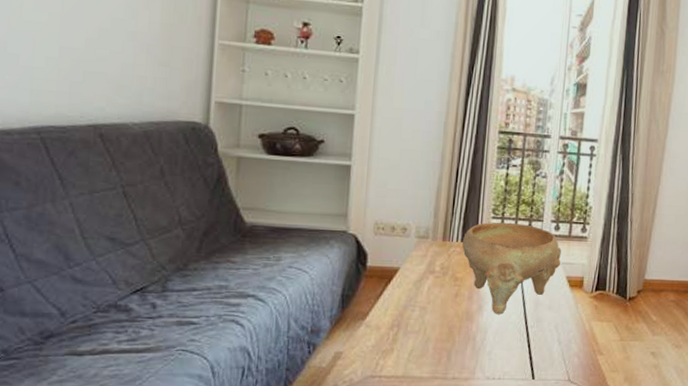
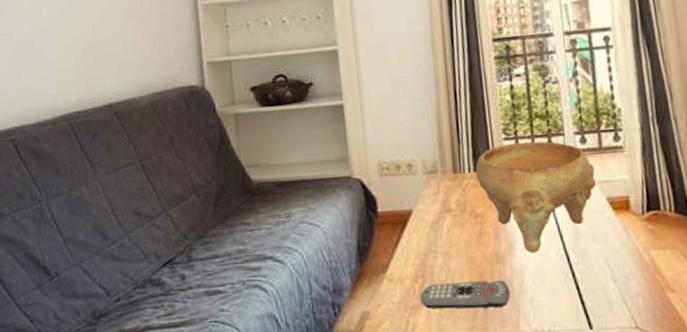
remote control: none [392,333,473,356] -> present [420,280,510,309]

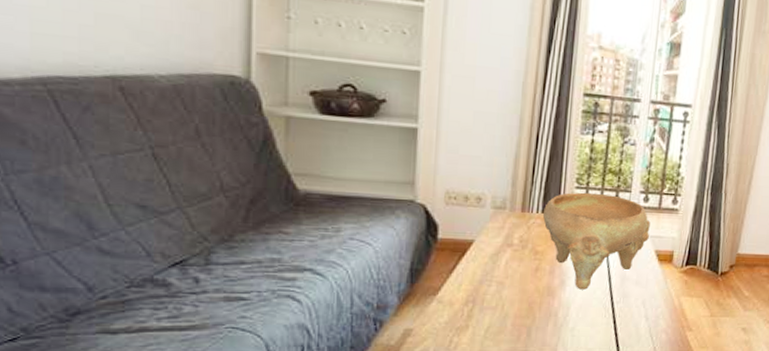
remote control: present [420,280,510,309] -> none [467,309,554,333]

